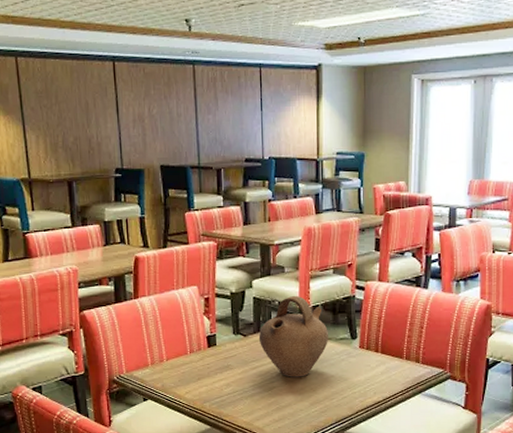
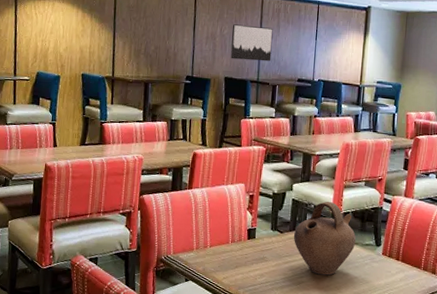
wall art: none [161,101,212,143] -> present [231,24,273,62]

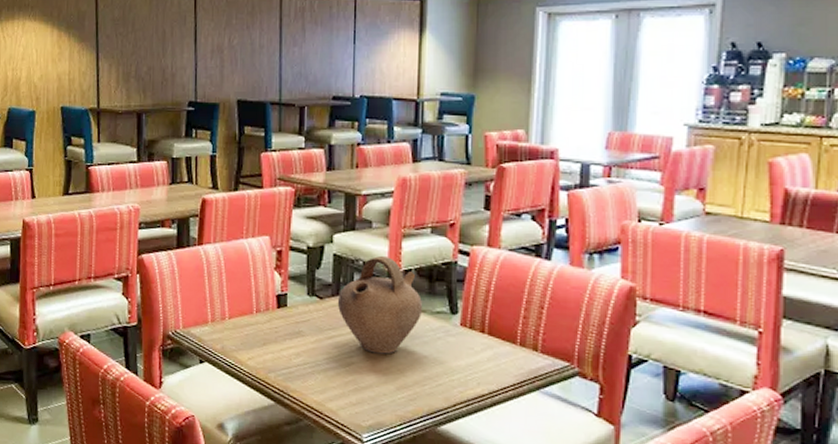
wall art: present [231,24,273,62] -> none [243,31,297,76]

